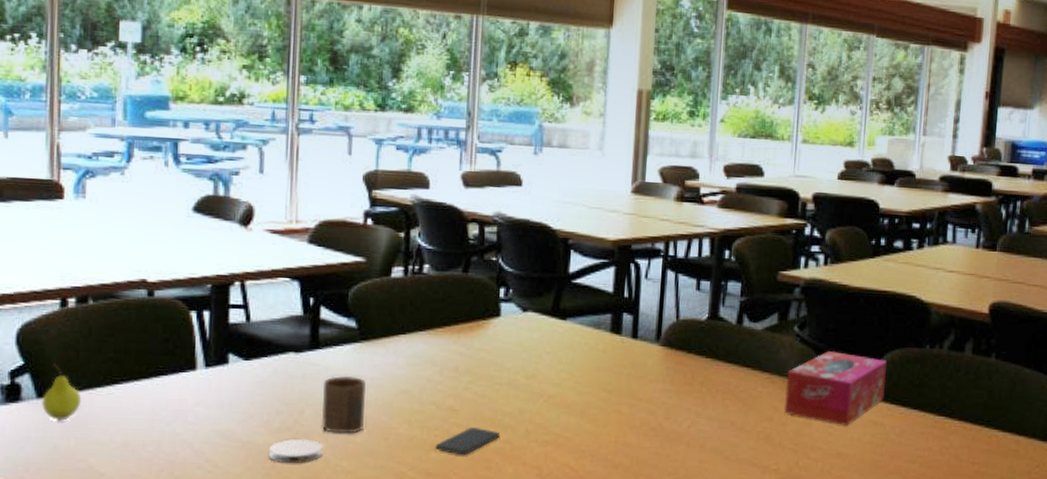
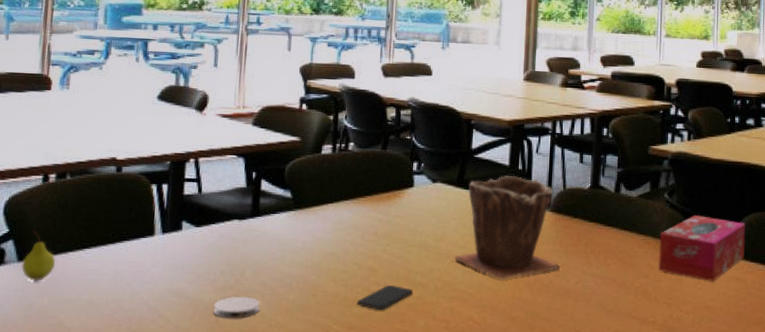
cup: present [321,375,366,434] -> none [259,239,298,291]
plant pot: none [548,303,672,422] -> present [454,175,561,280]

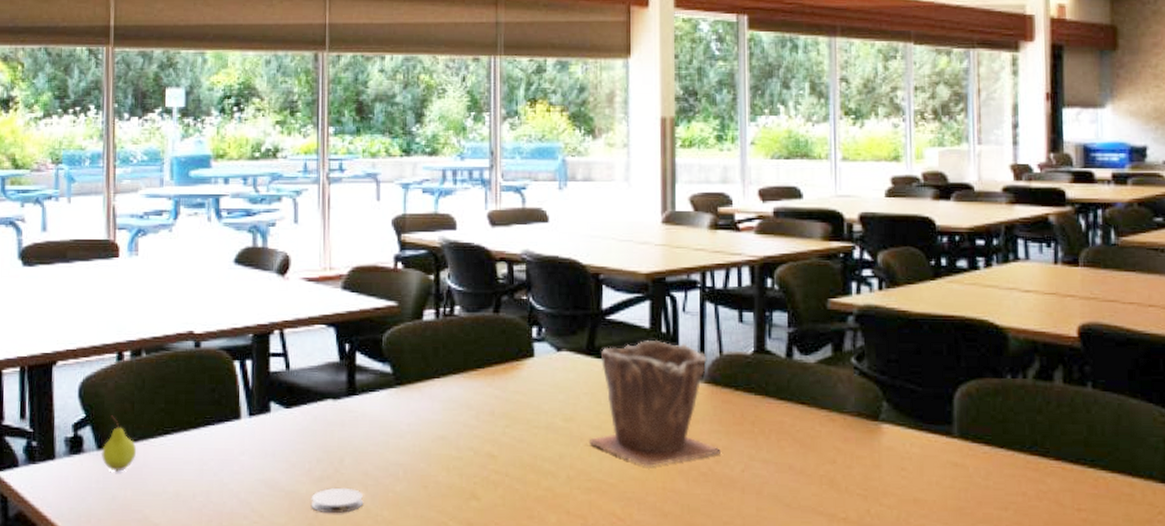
smartphone: present [356,284,413,310] -> none [475,473,541,504]
tissue box: present [658,215,746,281] -> none [847,385,964,467]

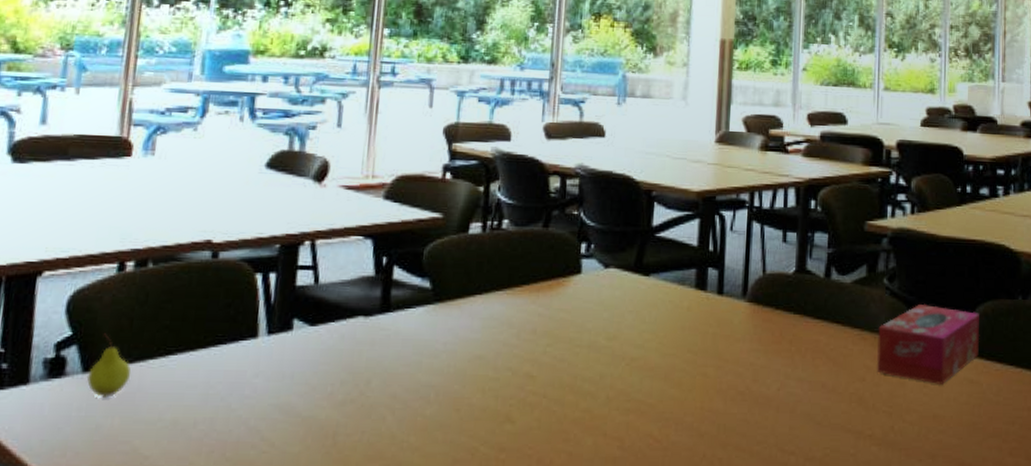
coaster: present [311,487,363,514] -> none [329,412,389,441]
plant pot: present [588,339,722,467] -> none [630,258,760,387]
tissue box: none [847,385,964,467] -> present [876,305,980,384]

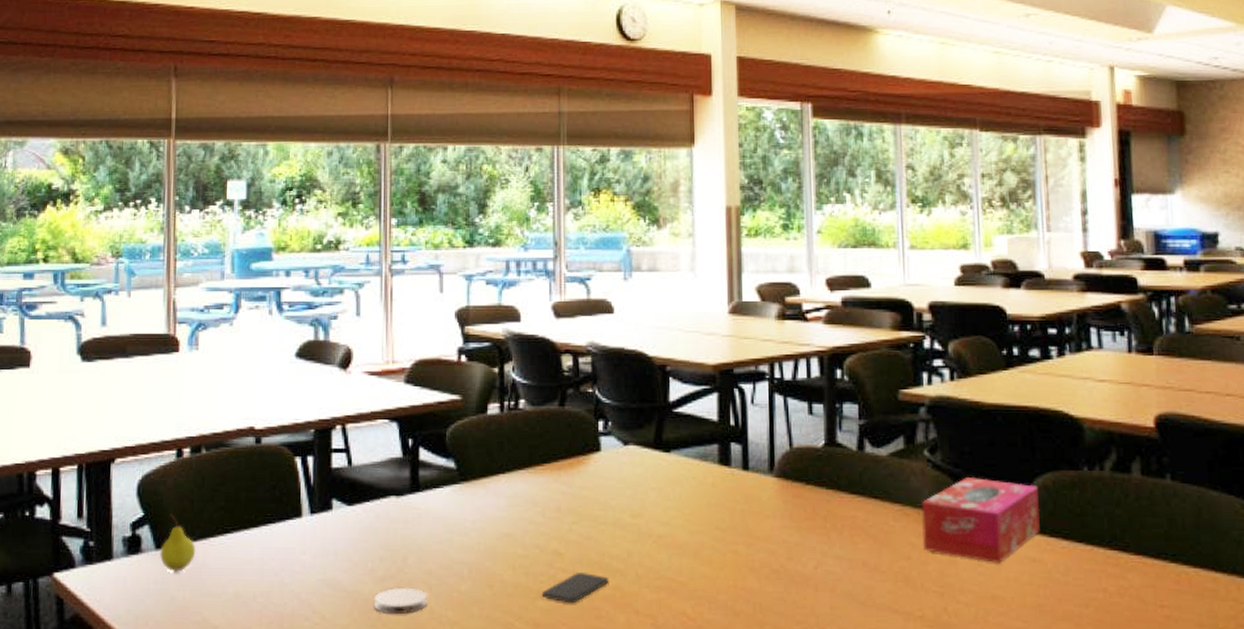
coaster: none [329,412,389,441] -> present [373,587,427,615]
smartphone: none [509,394,580,427] -> present [541,571,610,604]

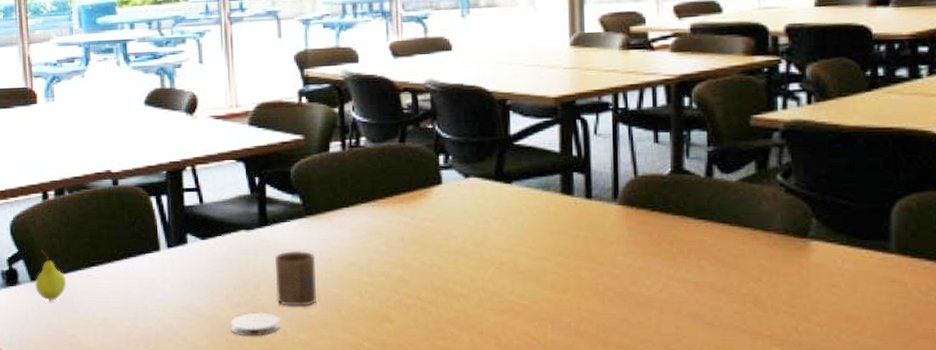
cup: none [424,519,467,581] -> present [274,250,316,306]
smartphone: present [541,571,610,604] -> none [388,296,454,326]
tissue box: present [921,477,1041,563] -> none [772,201,902,284]

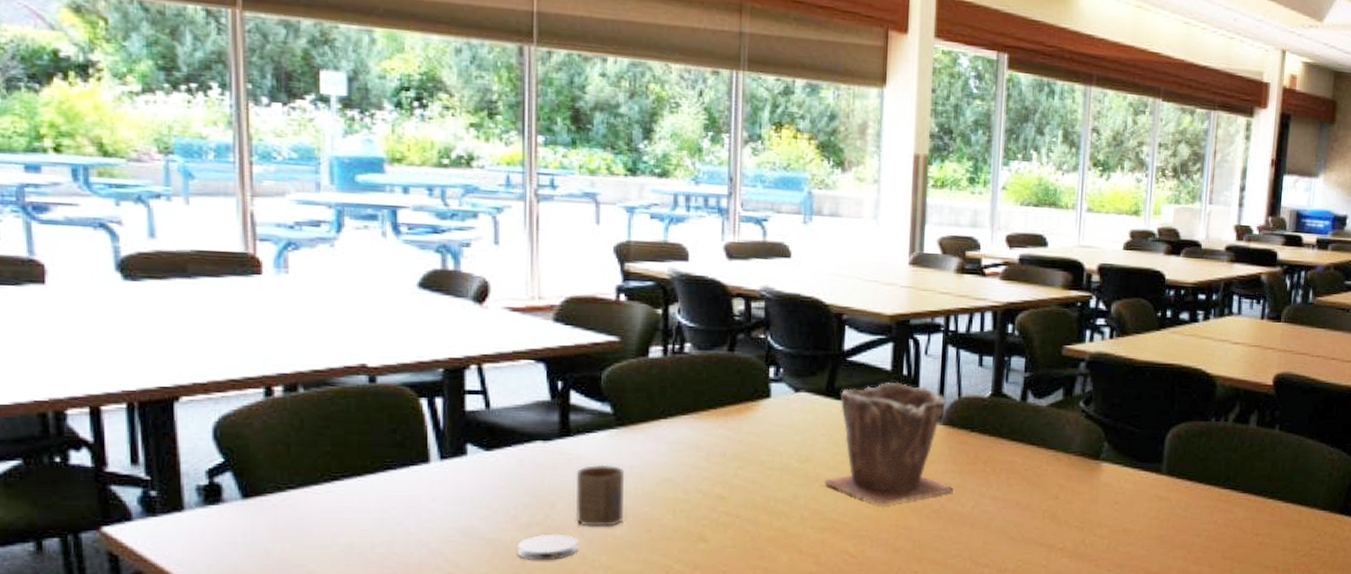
fruit: present [34,250,67,301] -> none [247,459,296,523]
plant pot: none [500,163,638,288] -> present [824,382,955,506]

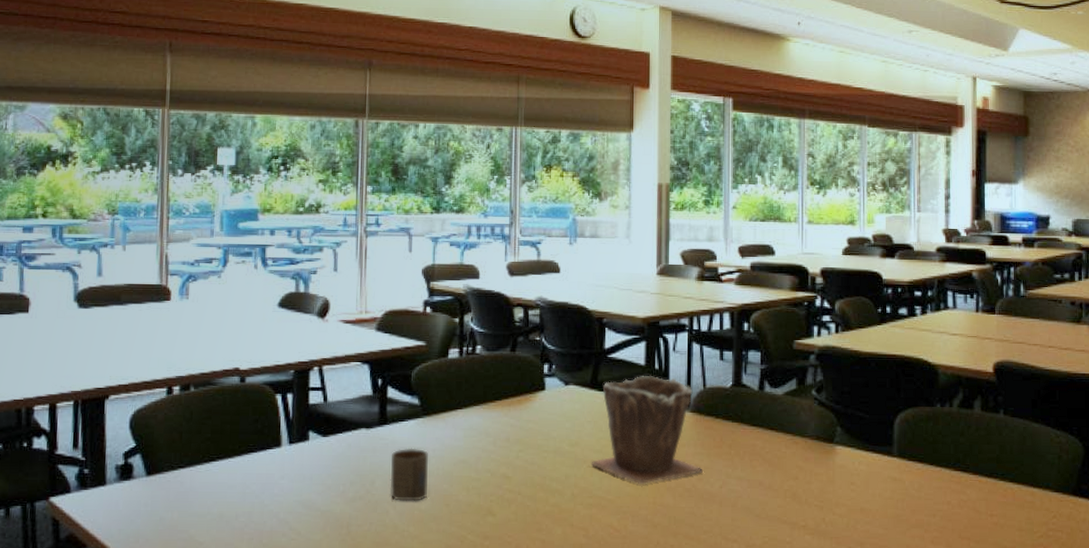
coaster: present [516,533,578,561] -> none [344,507,391,530]

